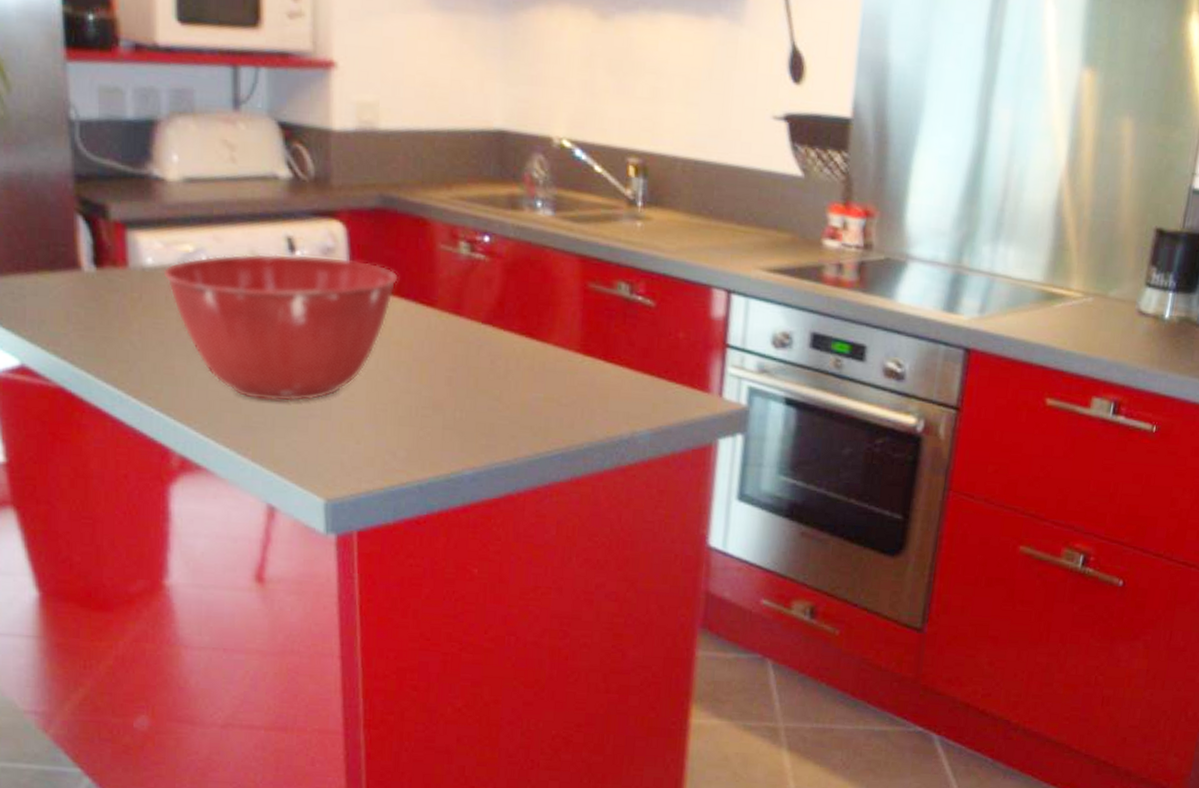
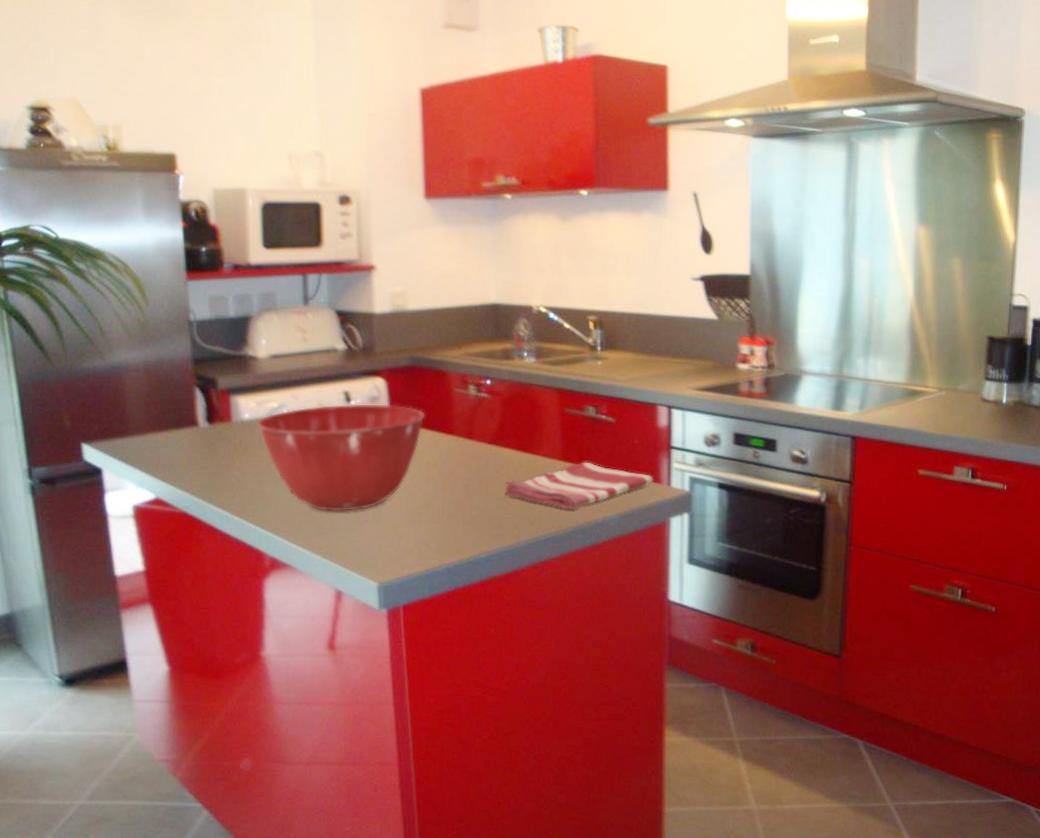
dish towel: none [501,357,702,420] -> present [505,462,654,510]

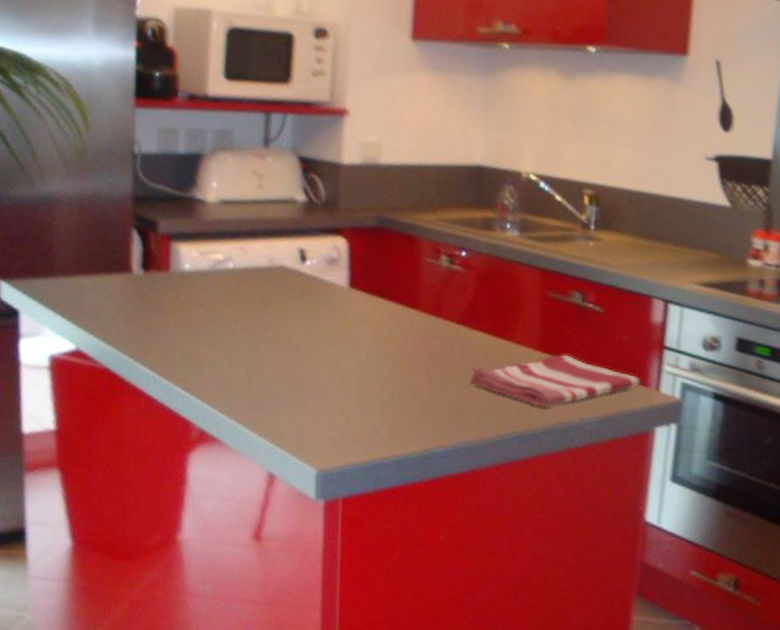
mixing bowl: present [256,404,426,512] -> none [197,262,389,386]

